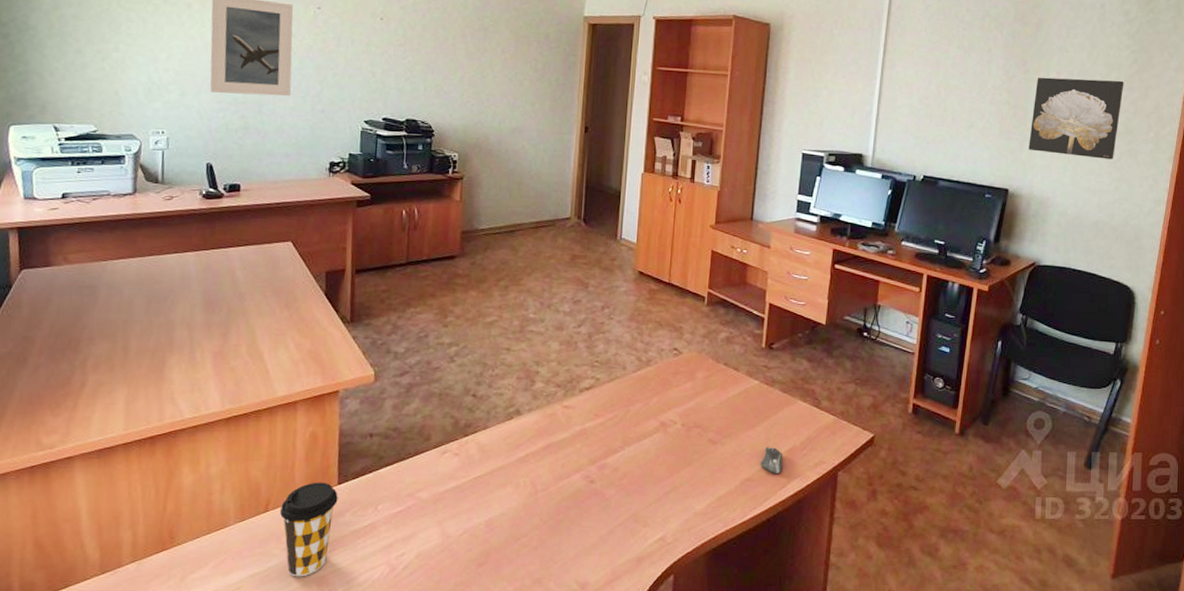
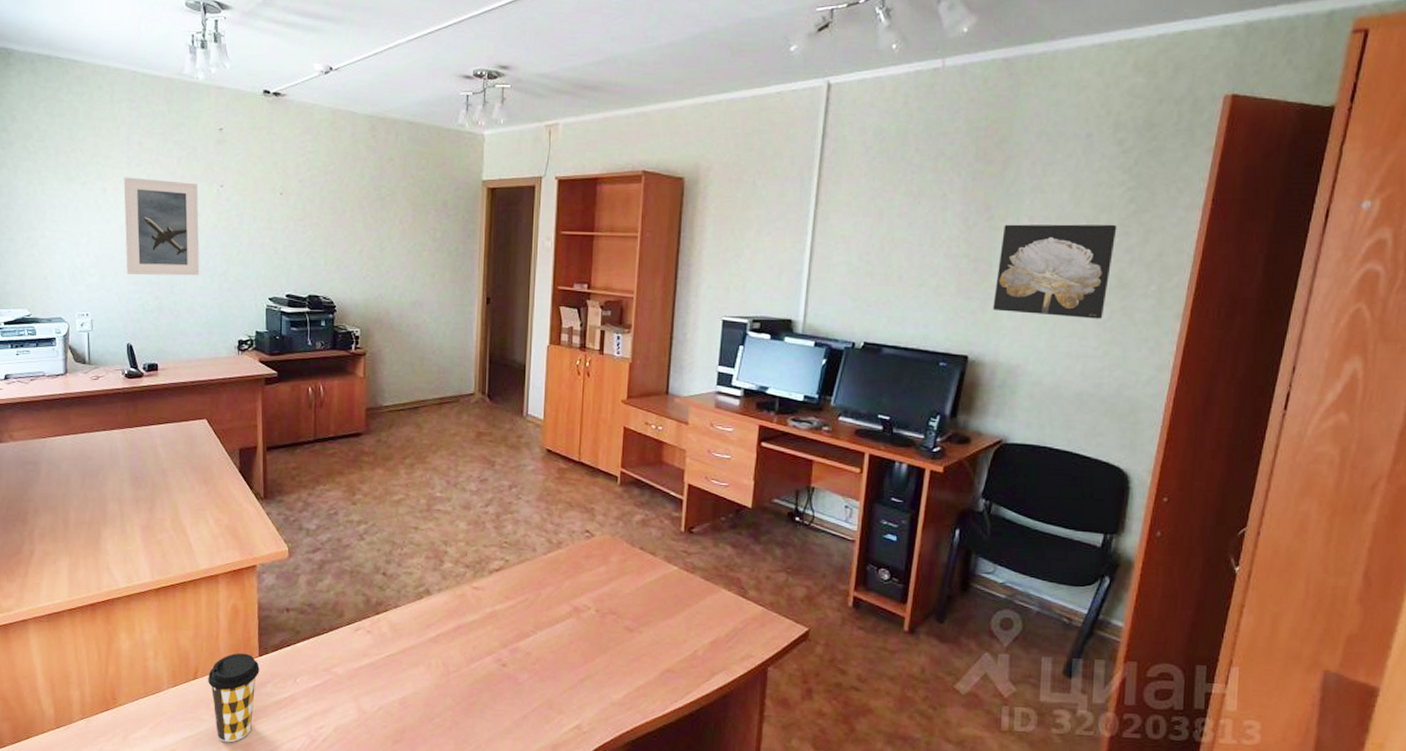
computer mouse: present [761,446,783,474] -> none [682,636,706,667]

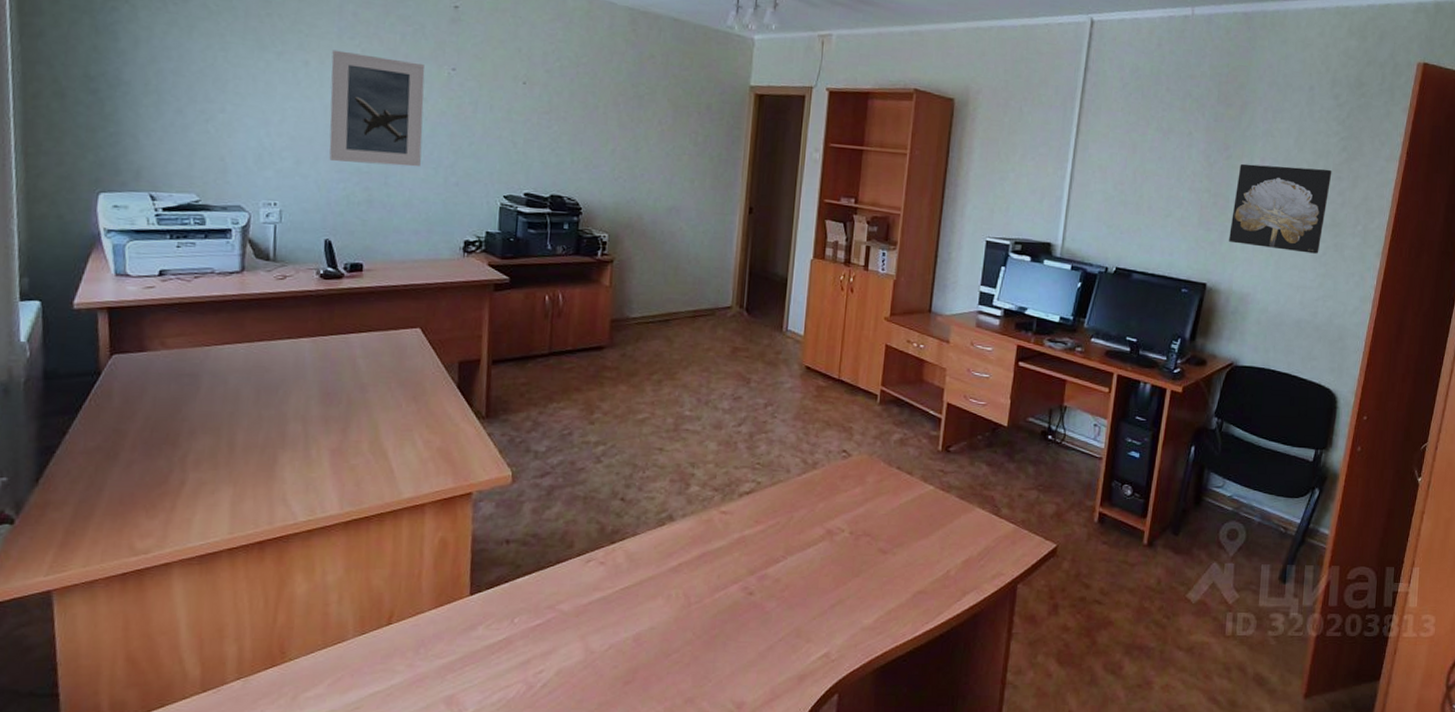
coffee cup: present [208,652,260,743] -> none [405,592,470,696]

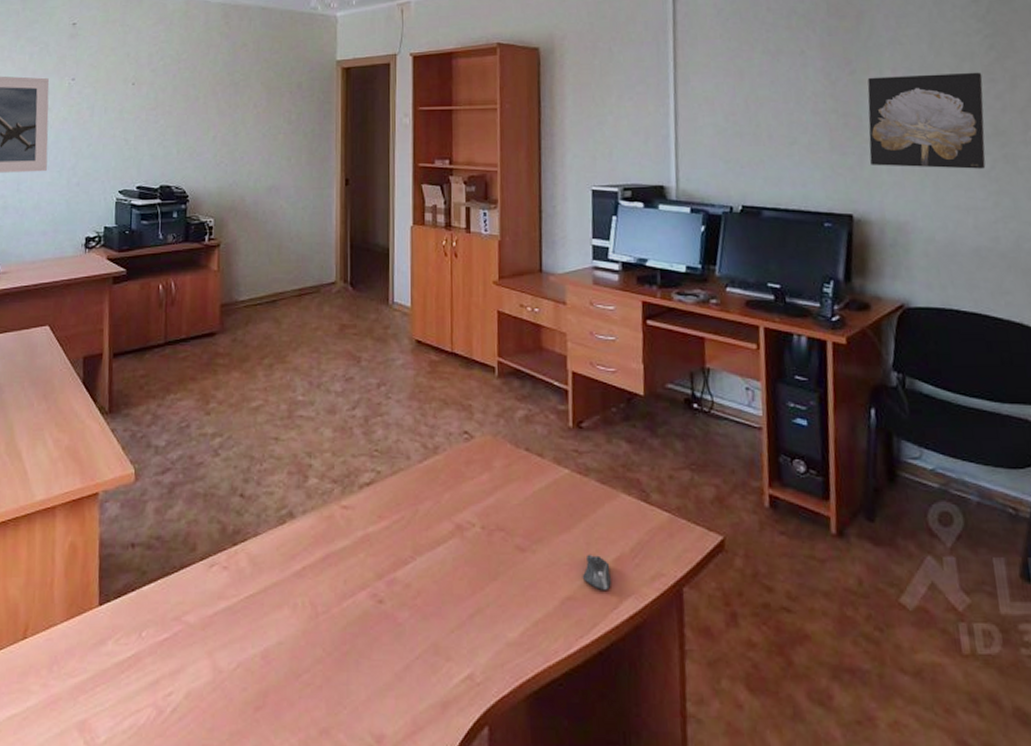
computer mouse: none [935,556,959,587] -> present [583,554,611,591]

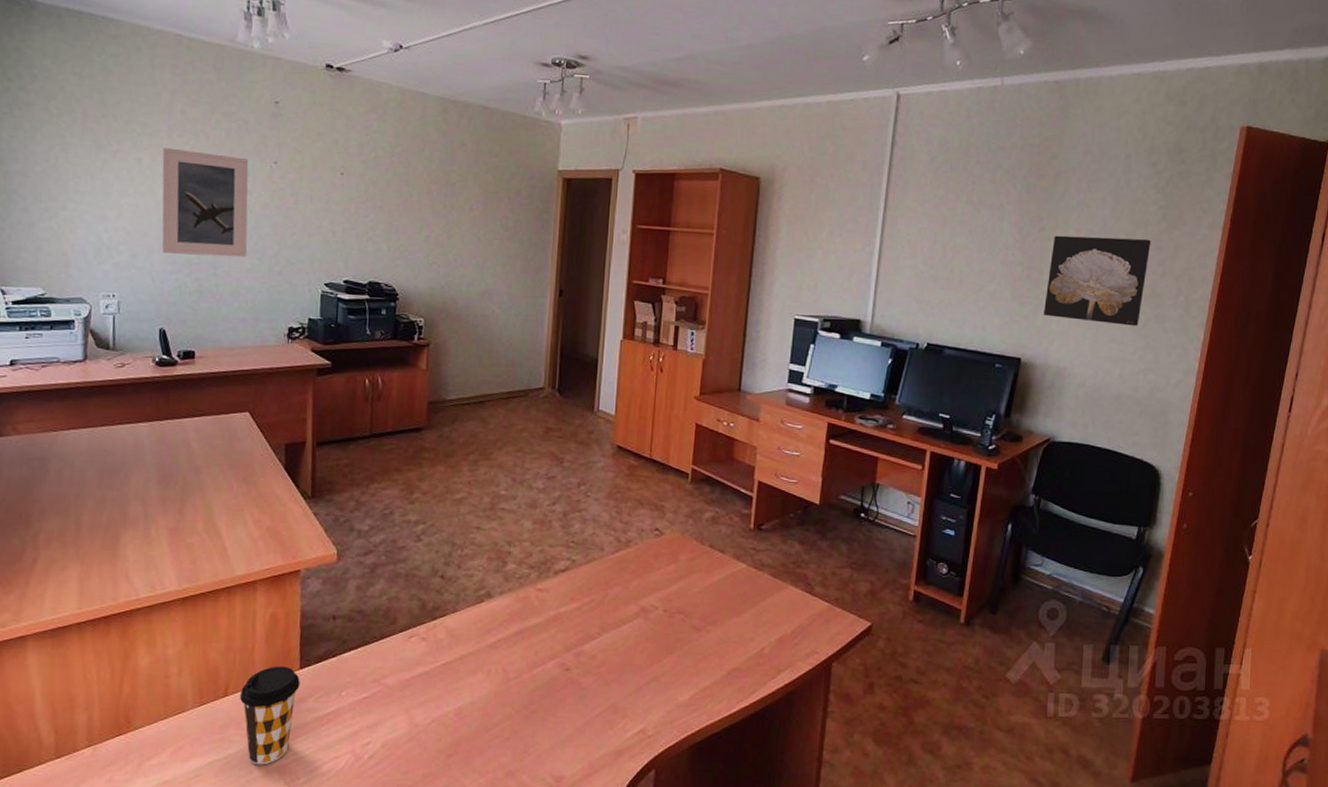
coffee cup: none [39,602,99,721] -> present [240,666,300,765]
computer mouse: present [583,554,611,591] -> none [749,634,773,665]

